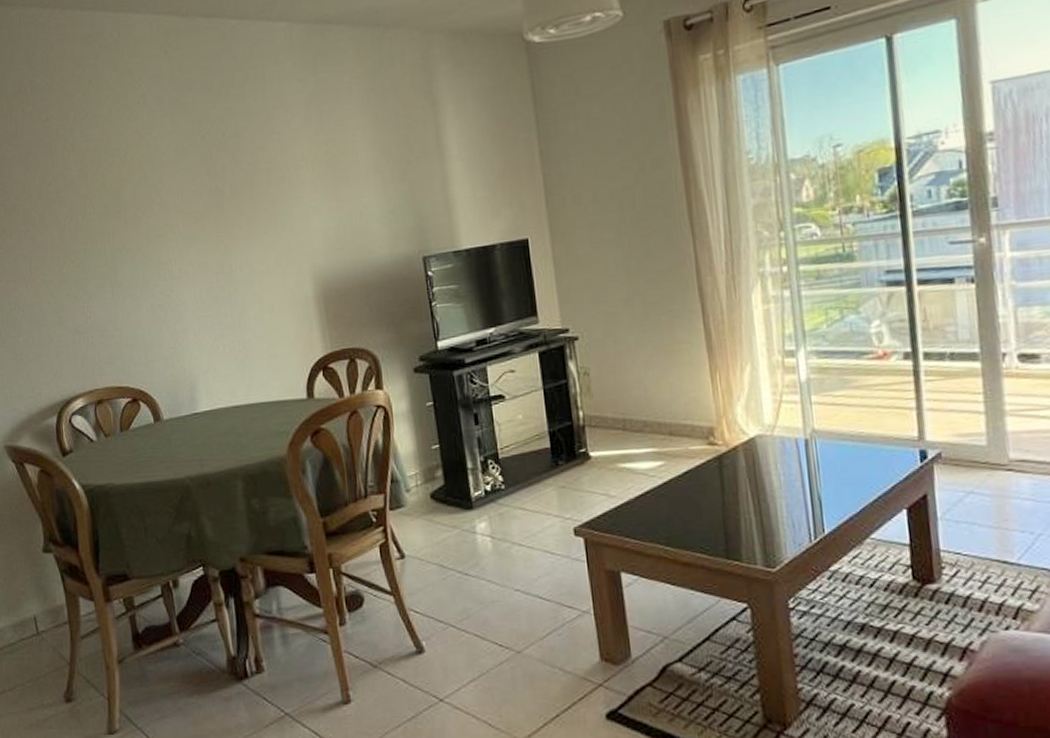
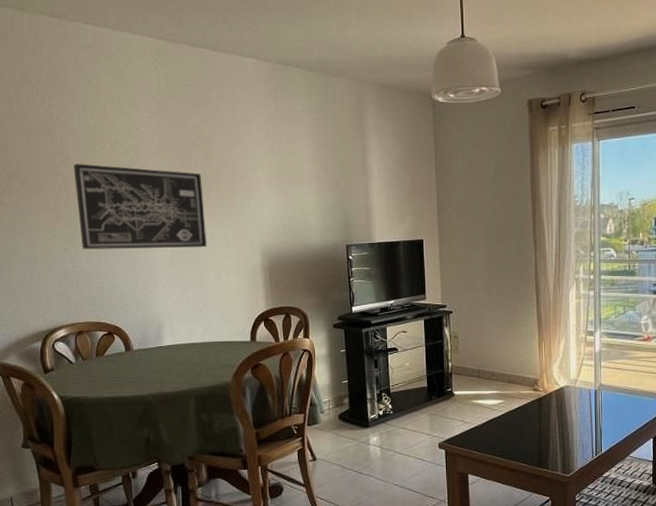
wall art: none [78,181,244,295] -> present [73,164,207,250]

